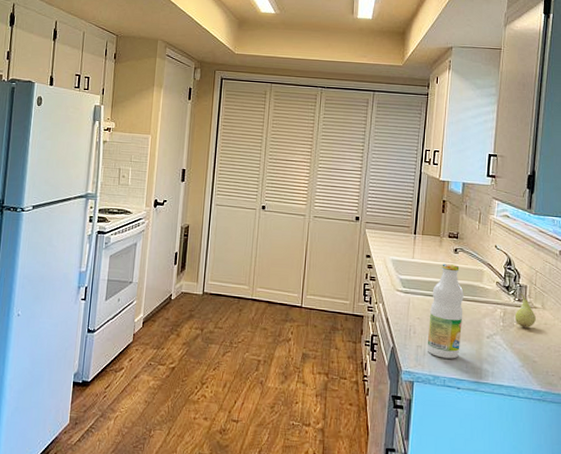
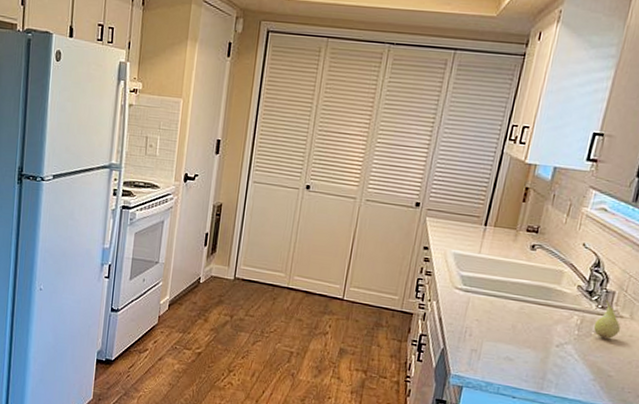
bottle: present [427,264,464,359] -> none [482,261,536,367]

